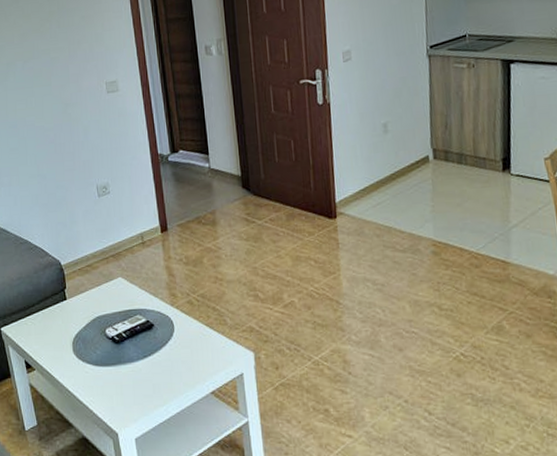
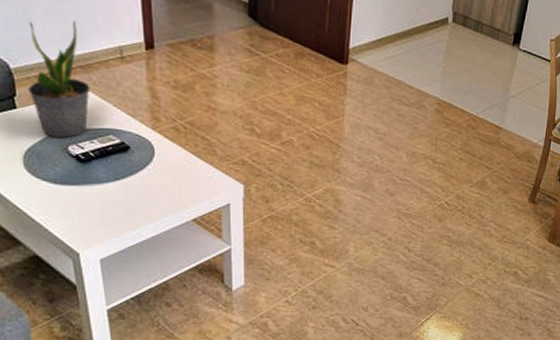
potted plant: none [74,216,121,322] -> present [27,20,90,138]

